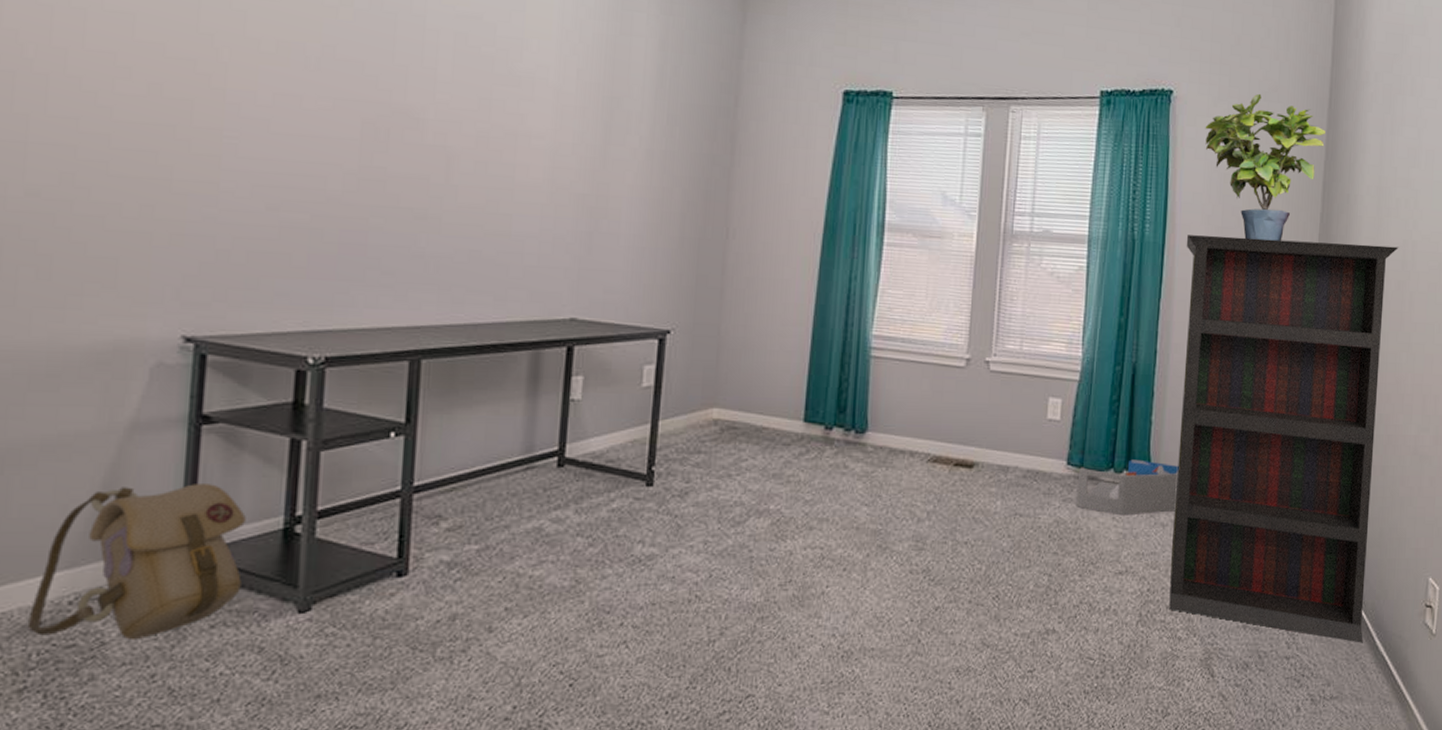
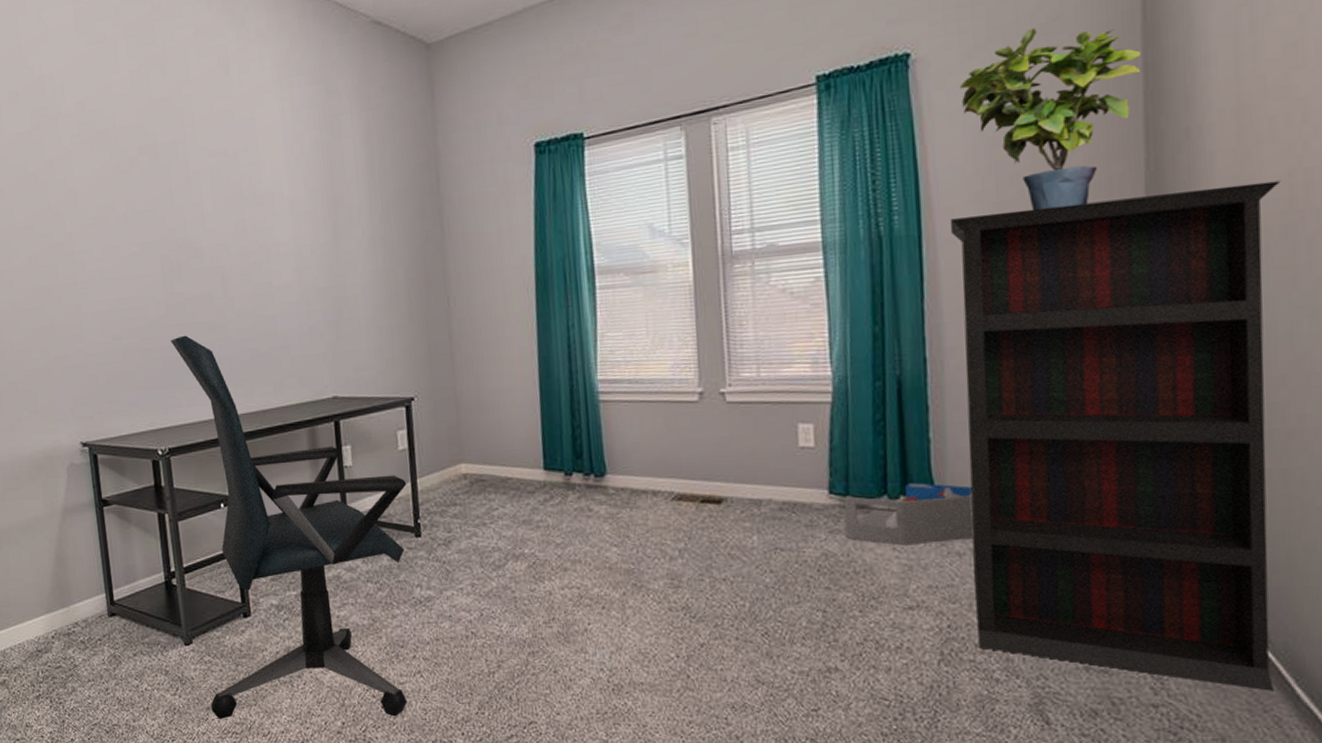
backpack: present [29,484,246,641] -> none [33,550,147,664]
office chair: none [323,220,646,710] -> present [170,335,408,719]

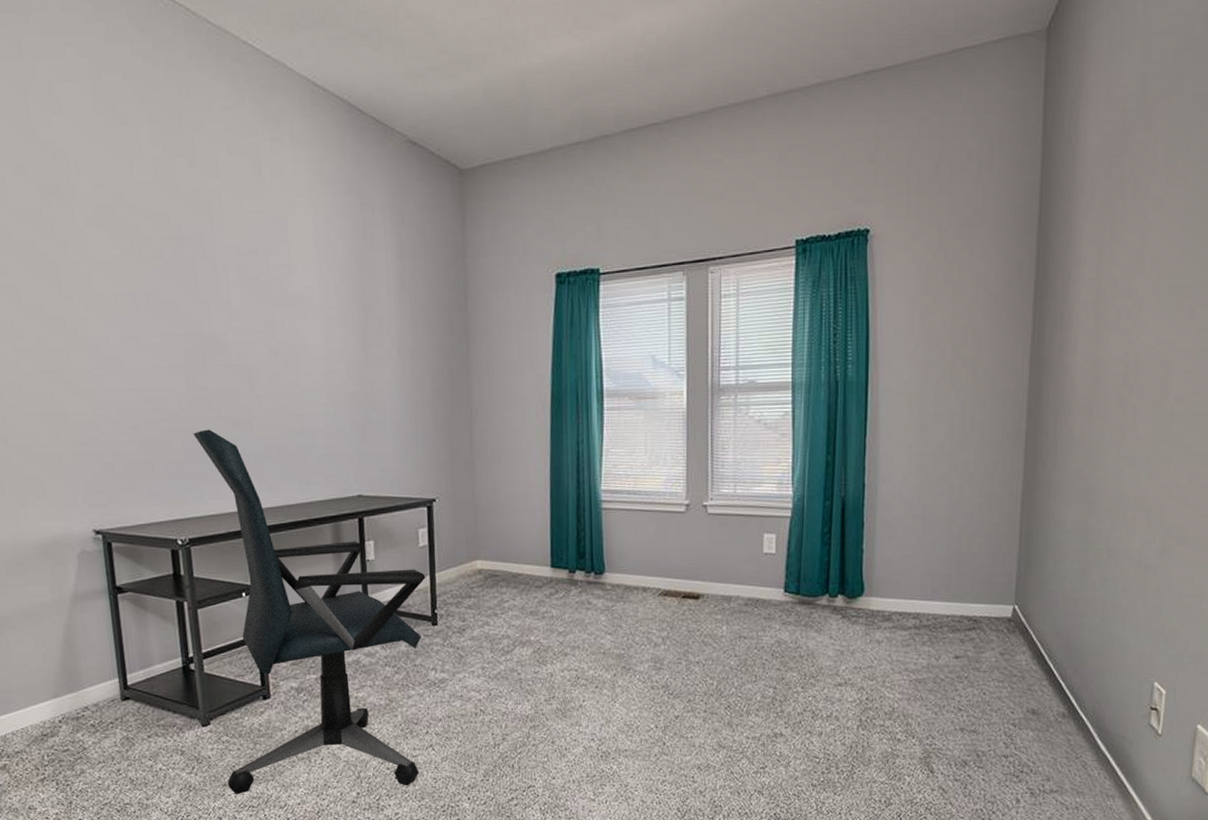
storage bin: present [844,483,974,546] -> none [795,584,892,635]
bookshelf: present [949,180,1281,691] -> none [887,360,1120,743]
potted plant: present [959,27,1141,211] -> none [904,219,1035,369]

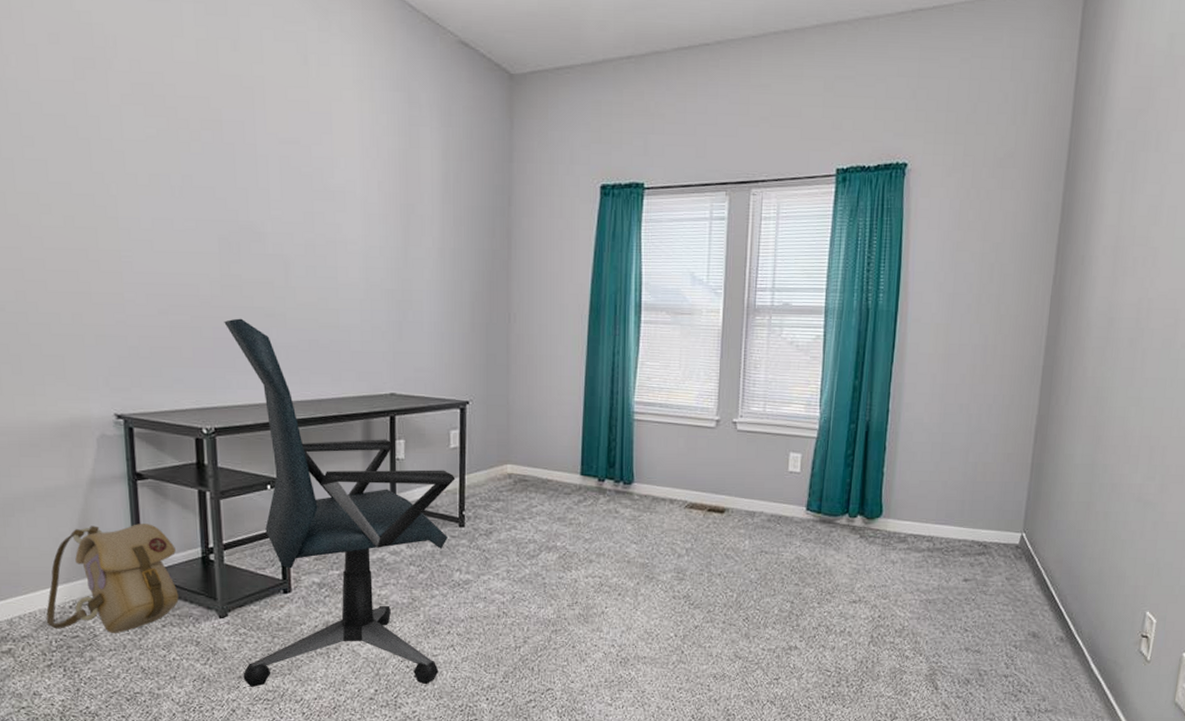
backpack: none [37,636,163,747] -> present [46,524,179,634]

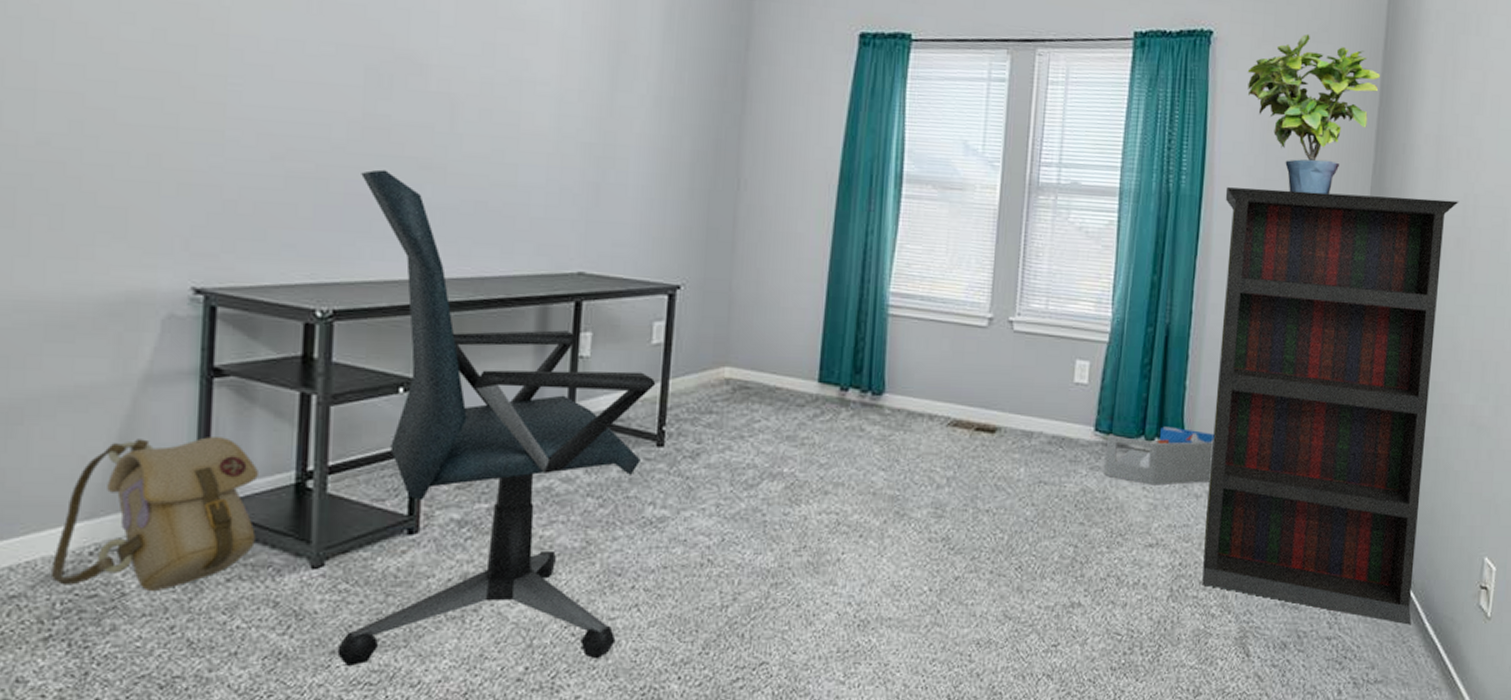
storage bin: none [815,506,909,554] -> present [1104,426,1215,486]
bookshelf: none [898,301,1134,666] -> present [1202,187,1459,625]
potted plant: none [938,160,1062,304] -> present [1247,34,1380,195]

